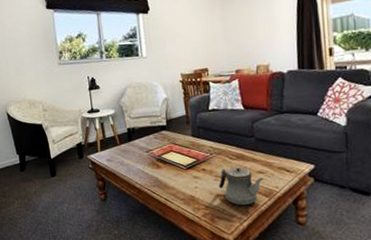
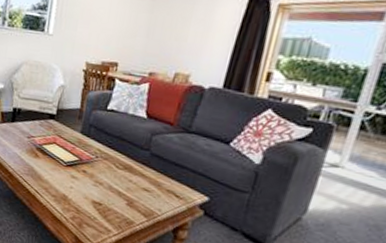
teapot: present [219,167,264,206] -> none [96,175,148,221]

